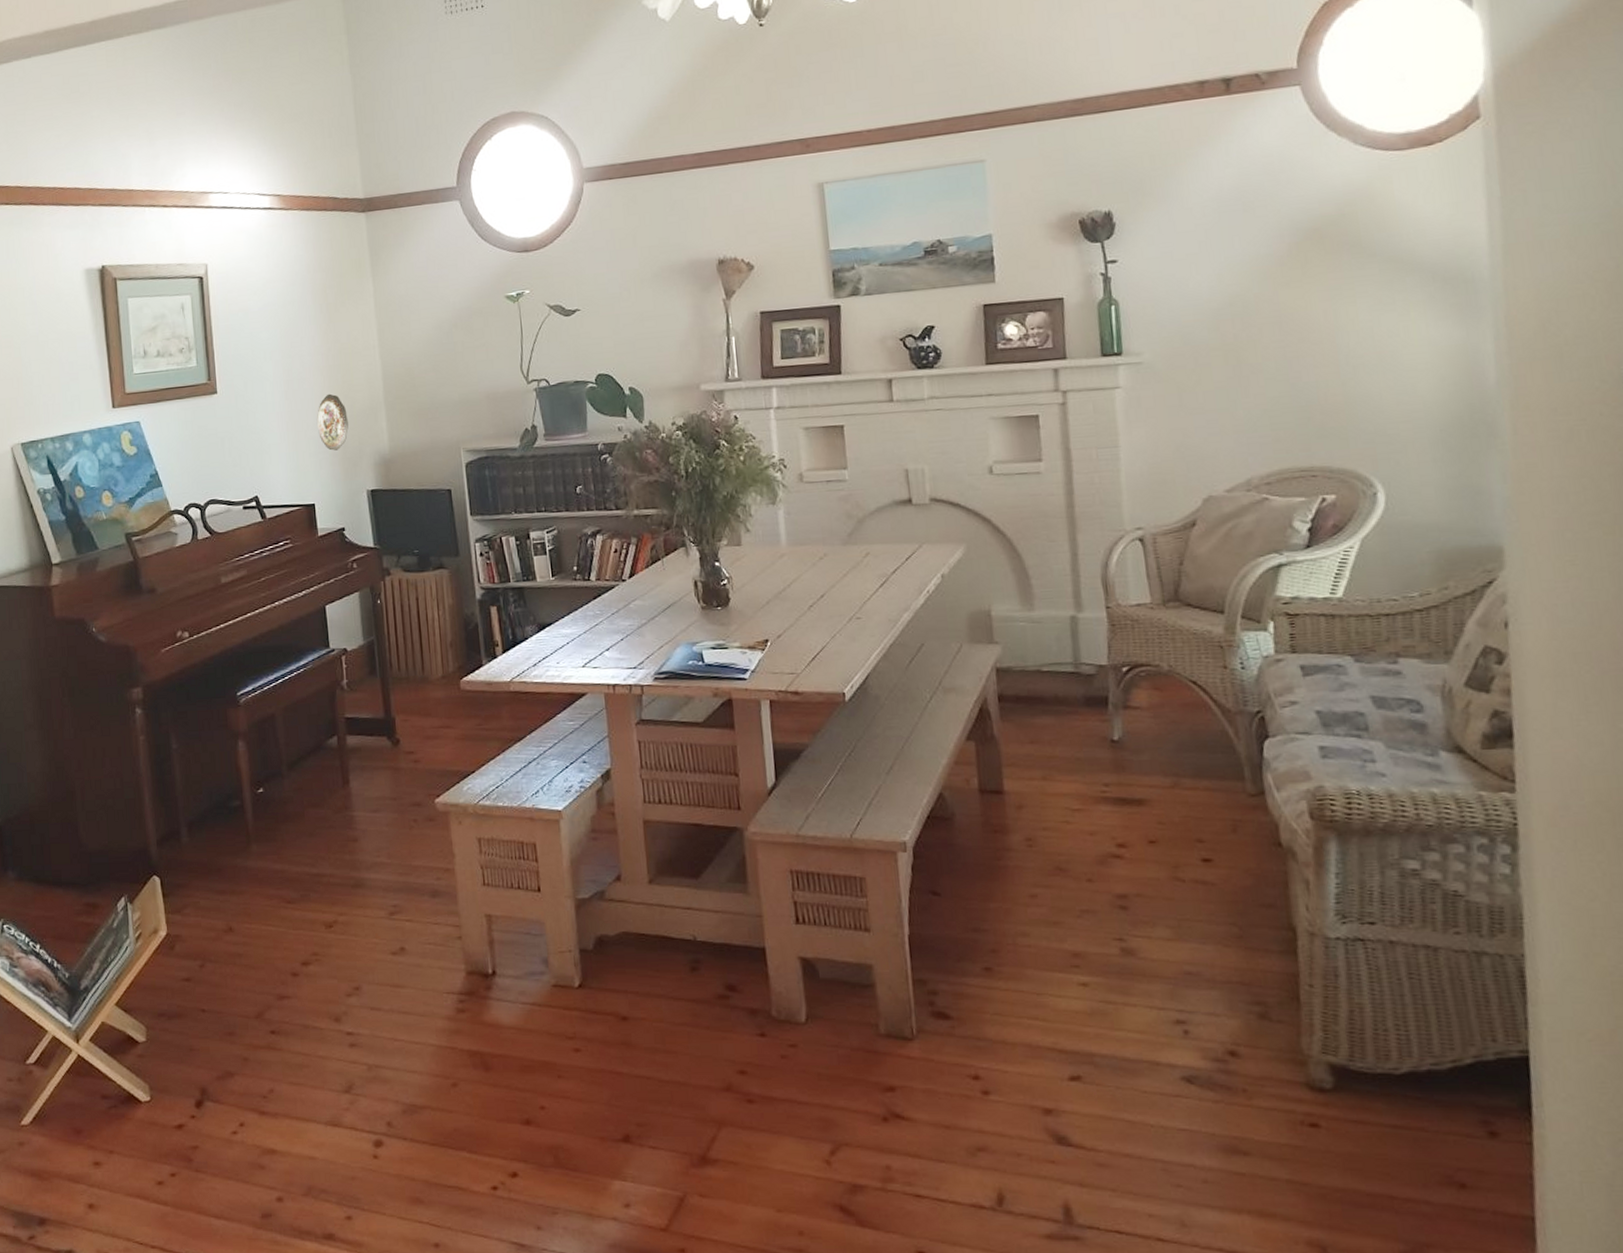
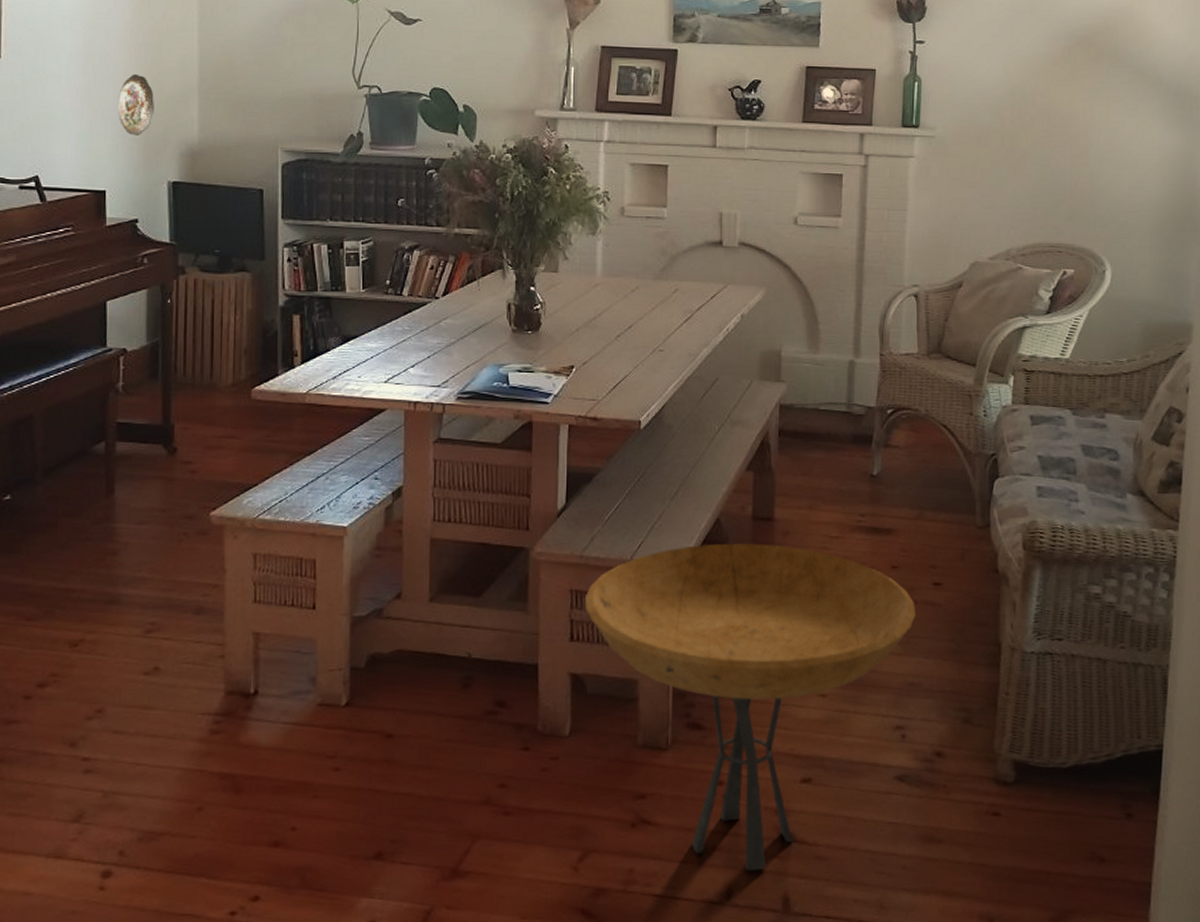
side table: none [805,818,1185,1176] -> present [584,543,917,872]

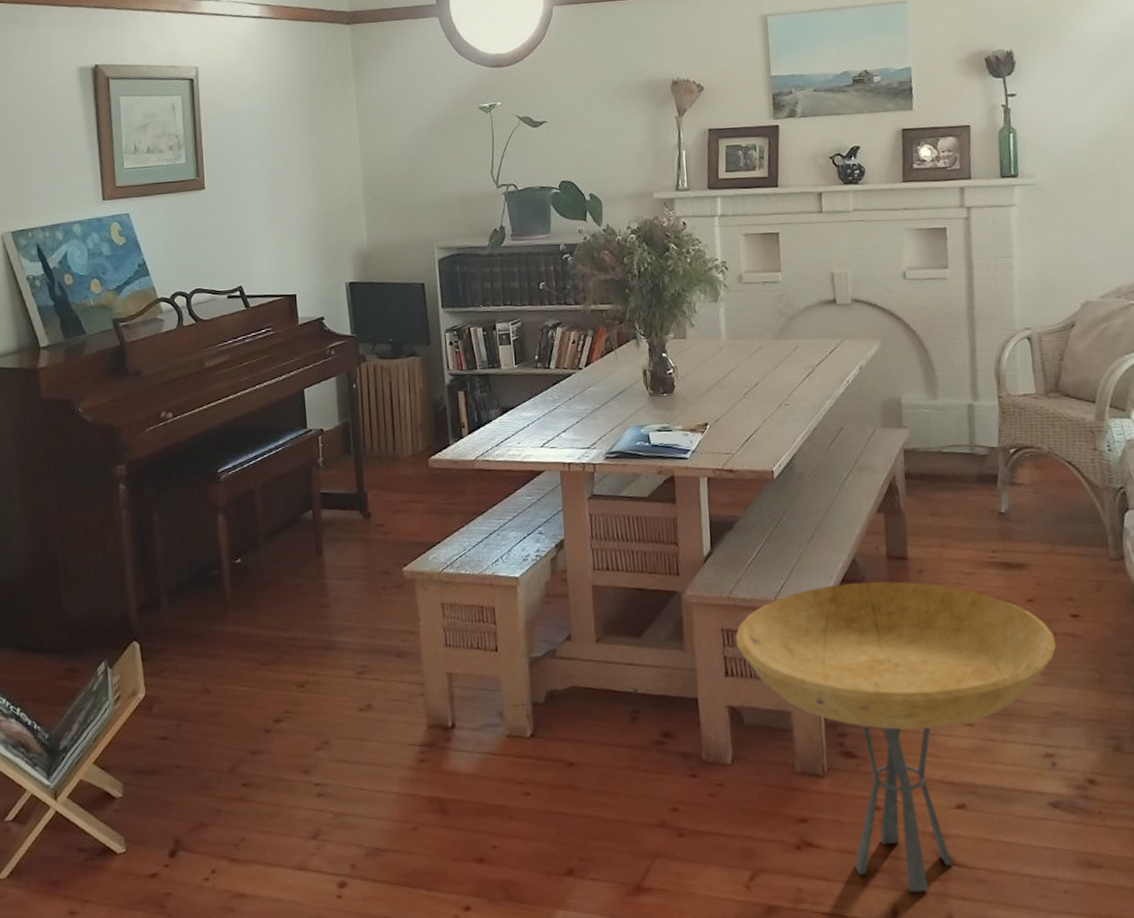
decorative plate: present [118,73,154,136] -> none [300,192,330,245]

